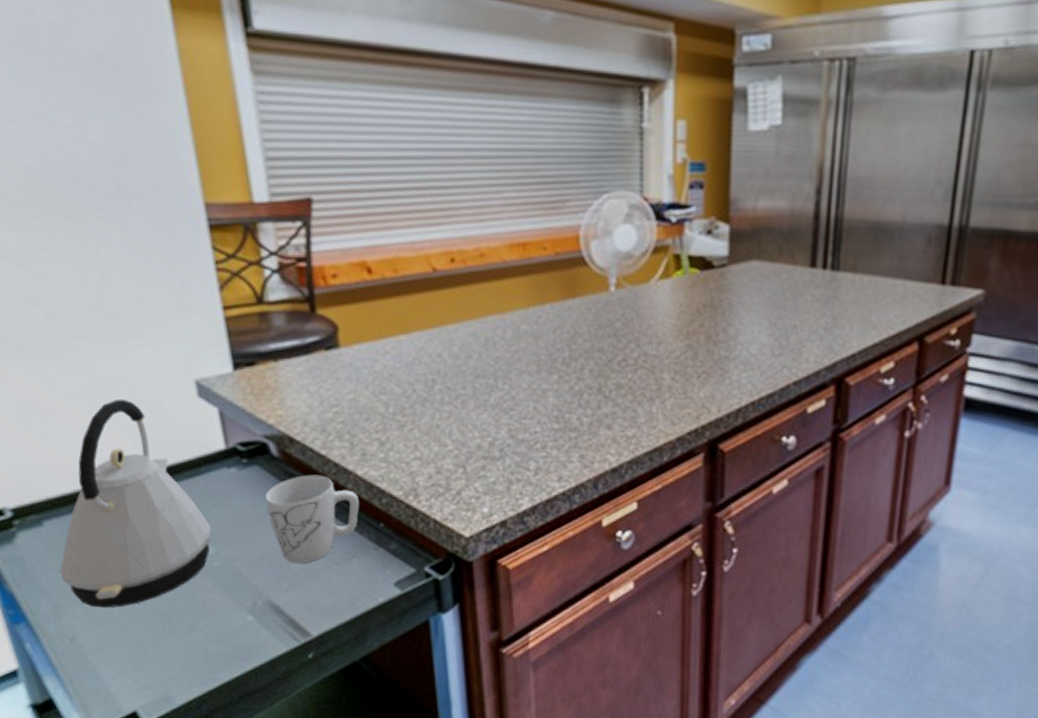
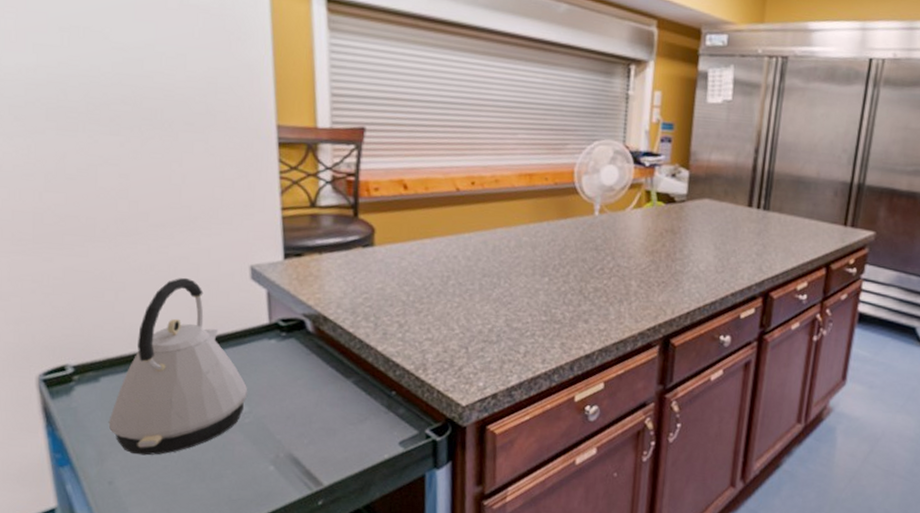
mug: present [264,474,360,564] -> none [297,348,377,423]

